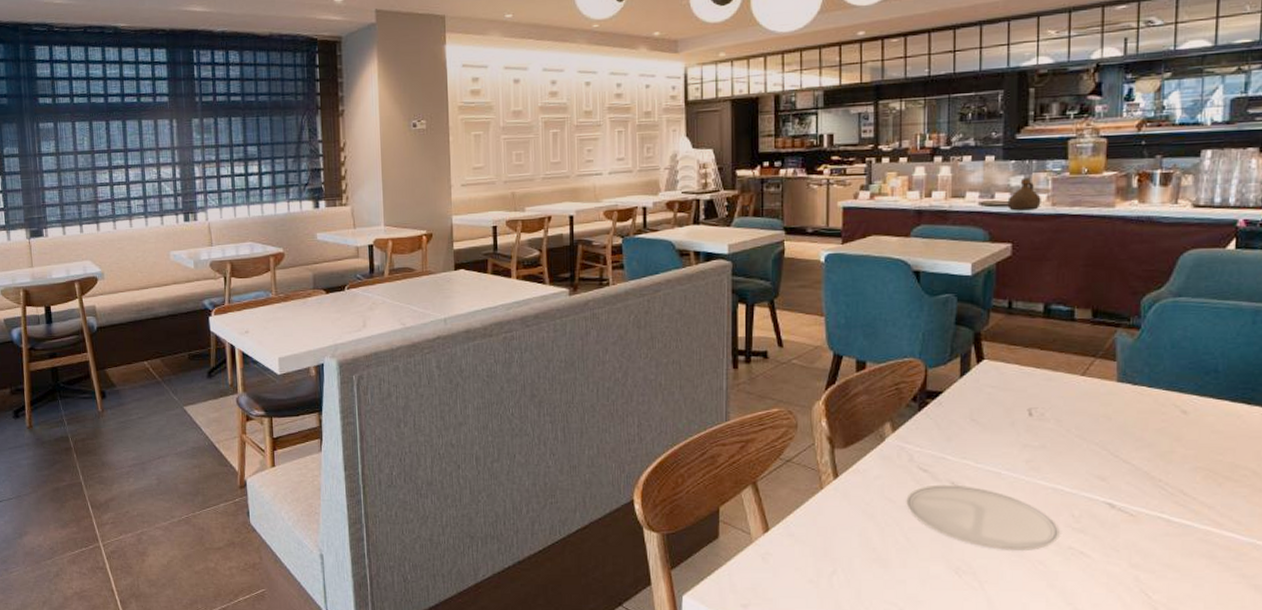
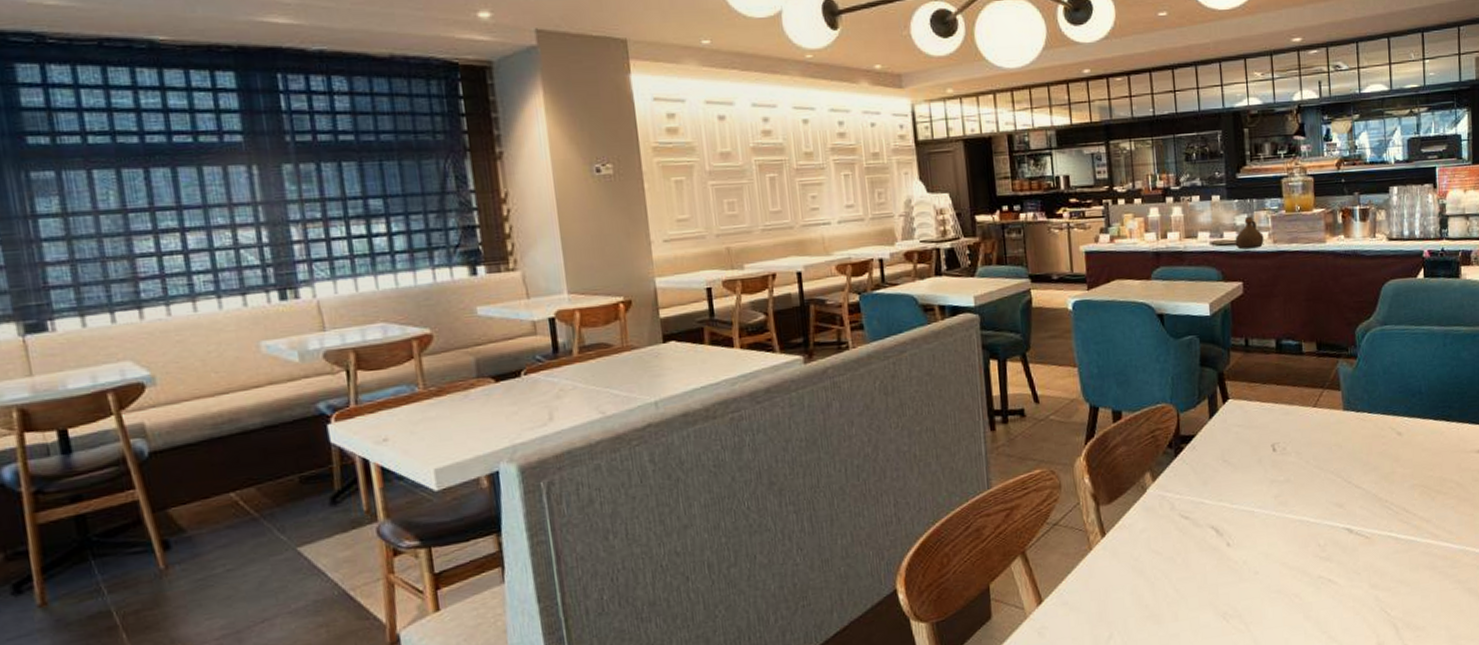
plate: present [906,484,1060,550] -> none [1171,528,1310,589]

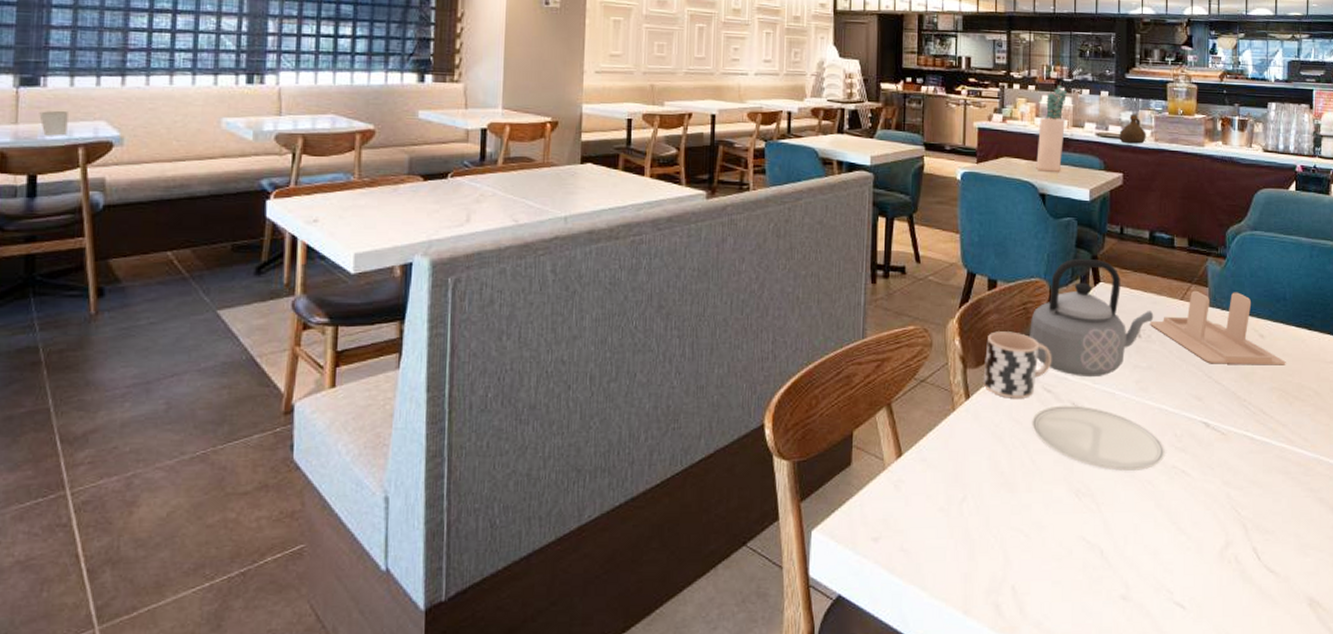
dixie cup: none [54,356,91,385] -> present [39,111,68,136]
cup: none [1117,462,1187,531] -> present [983,331,1052,398]
vase: none [1149,190,1178,292] -> present [1036,81,1068,173]
teapot: none [1160,376,1288,499] -> present [1029,258,1154,378]
plate: none [1171,528,1310,589] -> present [1032,405,1165,471]
napkin holder: none [1283,391,1426,469] -> present [1149,290,1286,365]

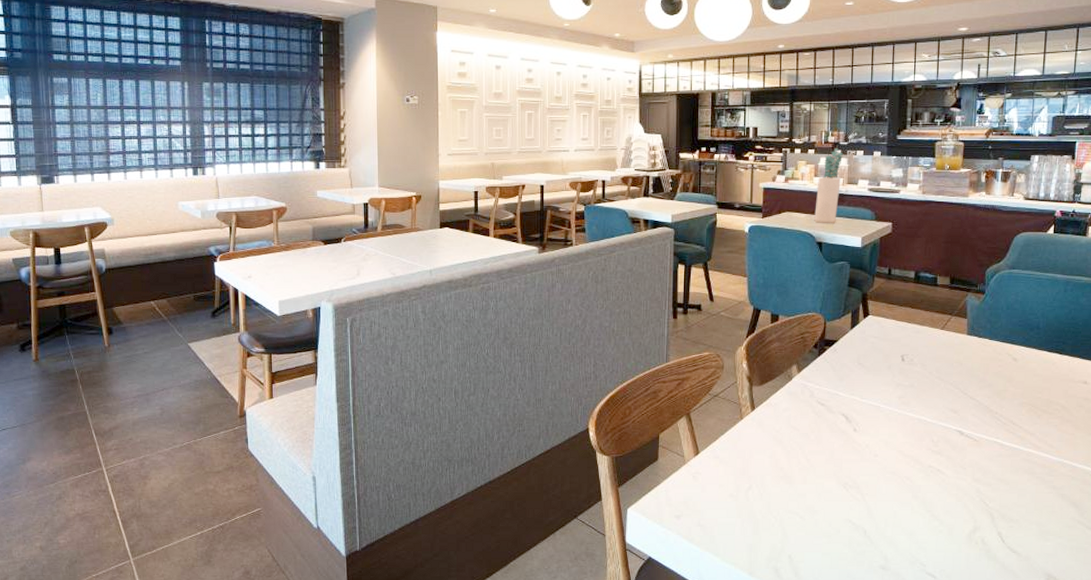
dixie cup: present [39,111,68,136] -> none [56,201,76,219]
cup: present [983,331,1052,398] -> none [766,356,826,410]
teapot: present [1029,258,1154,378] -> none [806,295,917,394]
plate: present [1032,405,1165,471] -> none [807,416,923,469]
jug: present [1119,114,1146,144] -> none [889,170,915,197]
napkin holder: present [1149,290,1286,365] -> none [912,321,1037,384]

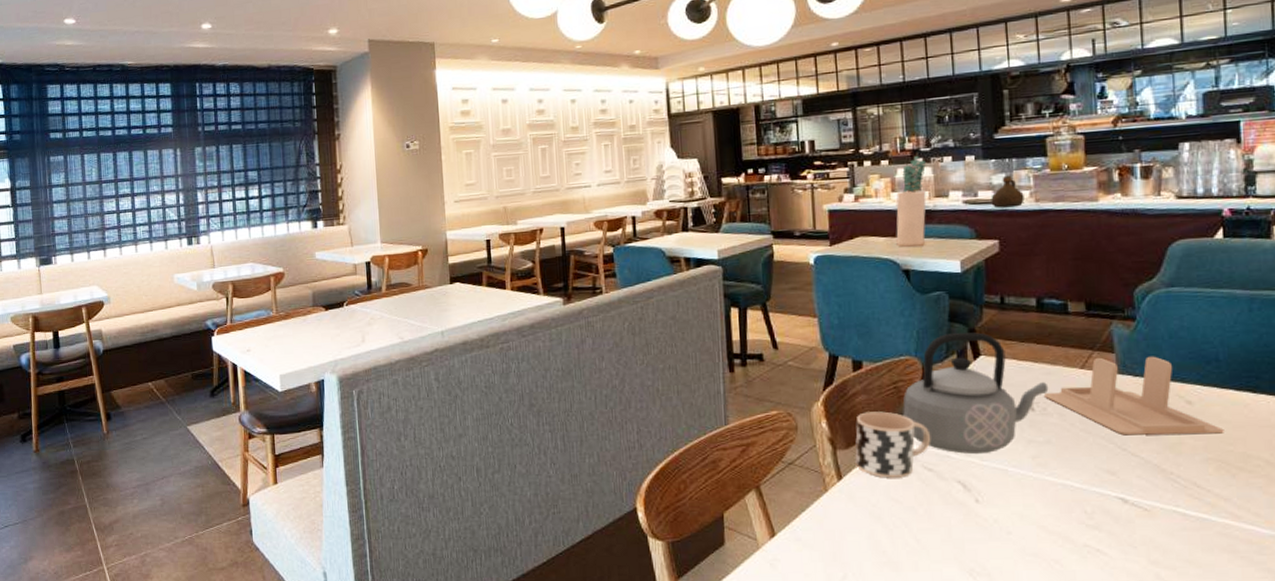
cup: none [766,356,826,410] -> present [855,411,931,478]
teapot: none [806,295,917,394] -> present [903,332,1049,455]
jug: none [889,170,915,197] -> present [991,175,1024,209]
napkin holder: none [912,321,1037,384] -> present [1043,356,1224,436]

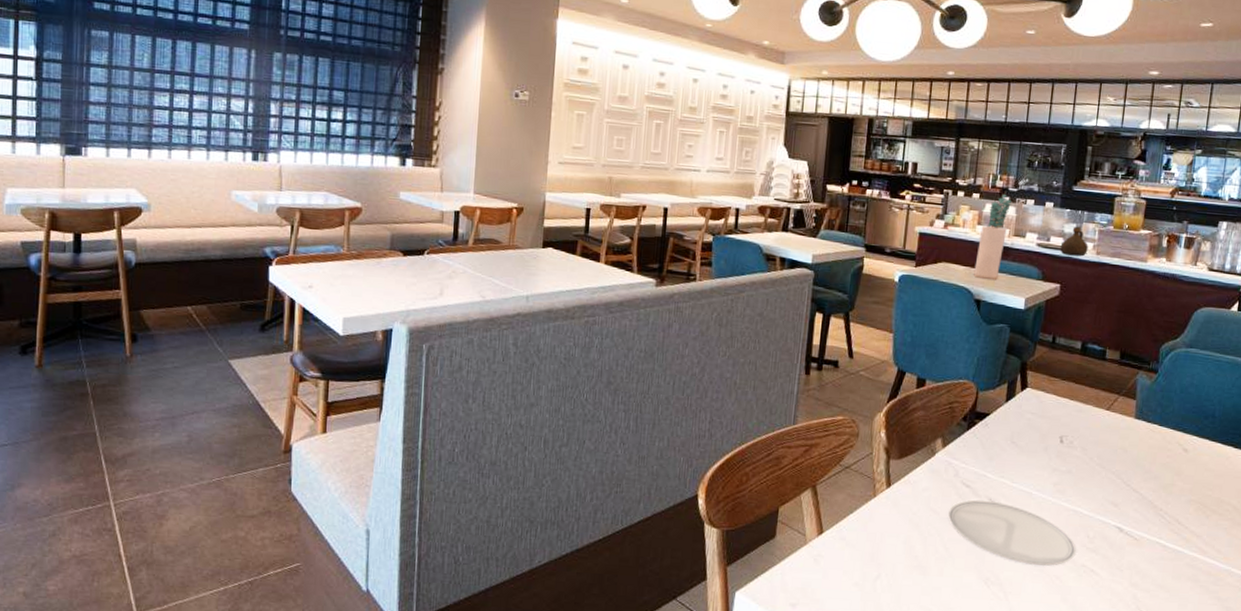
cup: present [855,411,931,478] -> none [904,427,974,491]
teapot: present [903,332,1049,455] -> none [953,363,1078,477]
plate: none [913,483,1074,550] -> present [948,500,1076,566]
napkin holder: present [1043,356,1224,436] -> none [1072,402,1208,480]

